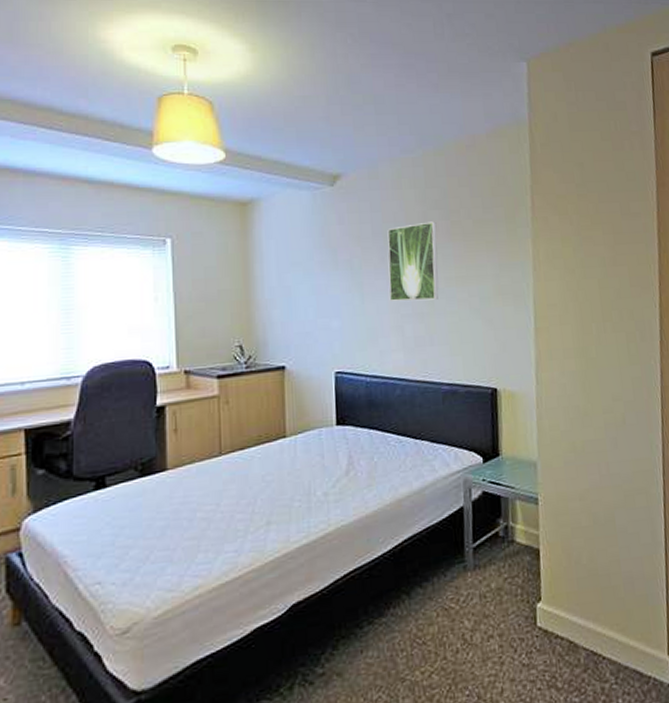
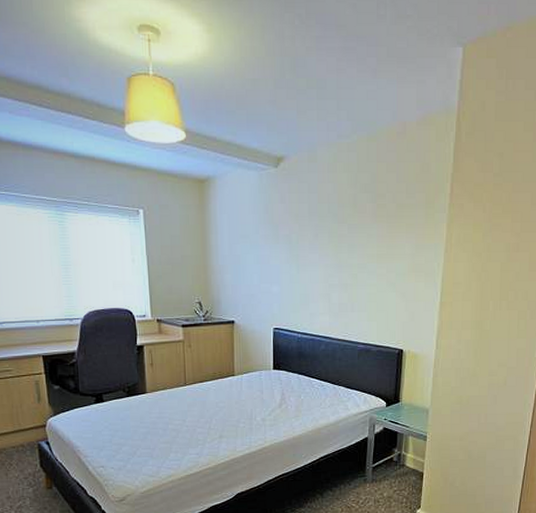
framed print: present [387,221,439,301] -> none [320,204,364,273]

